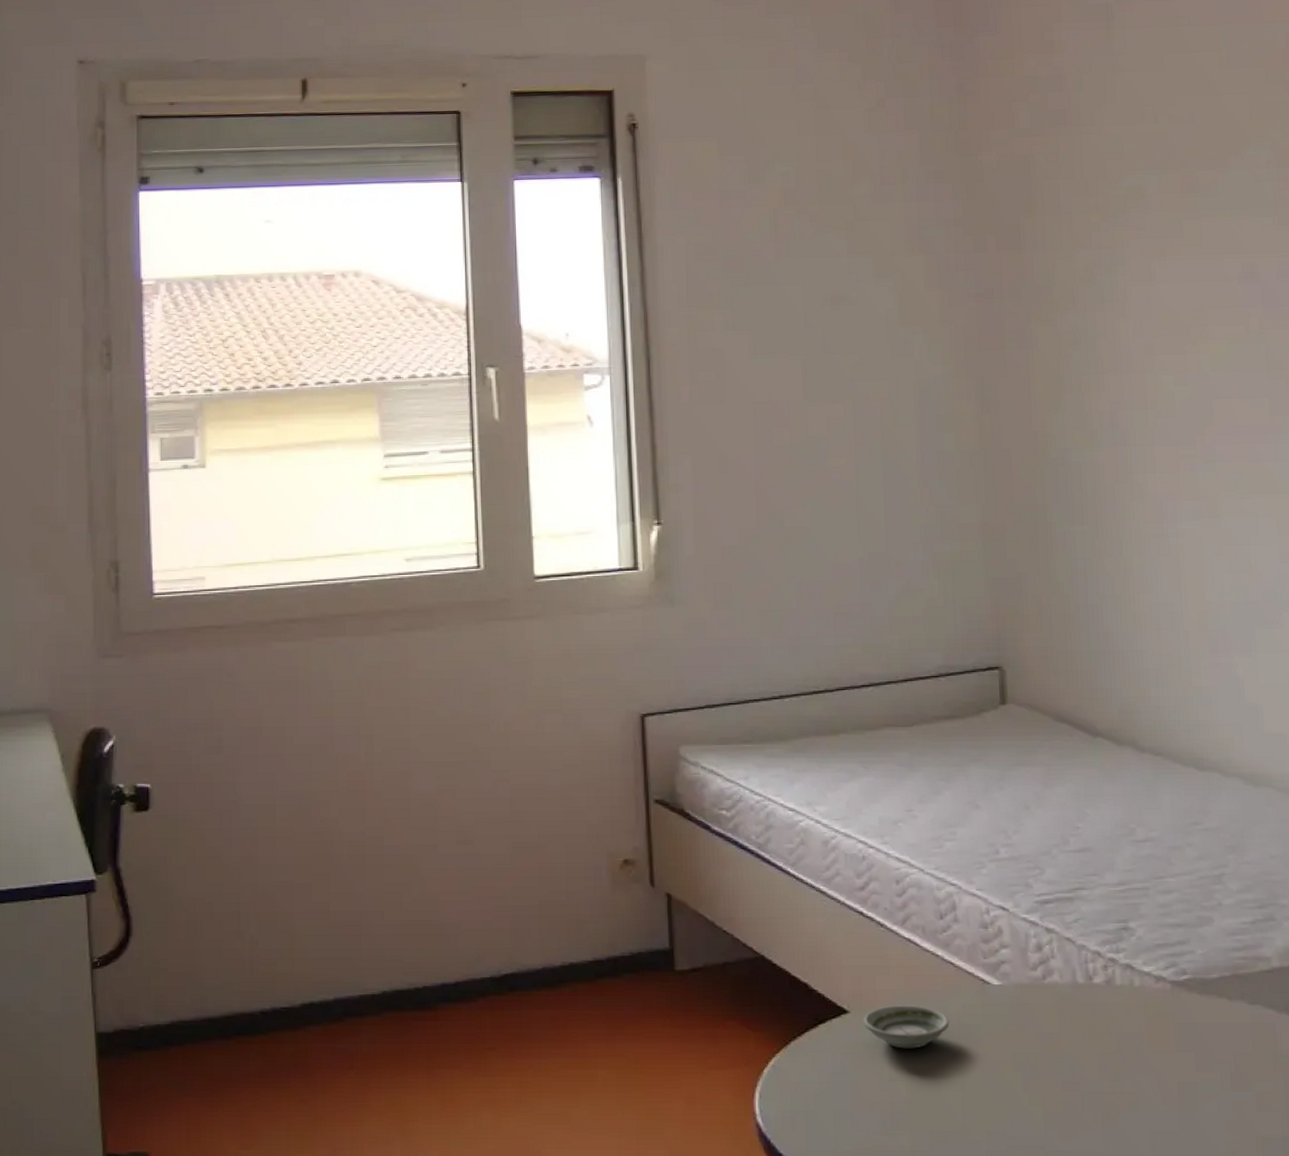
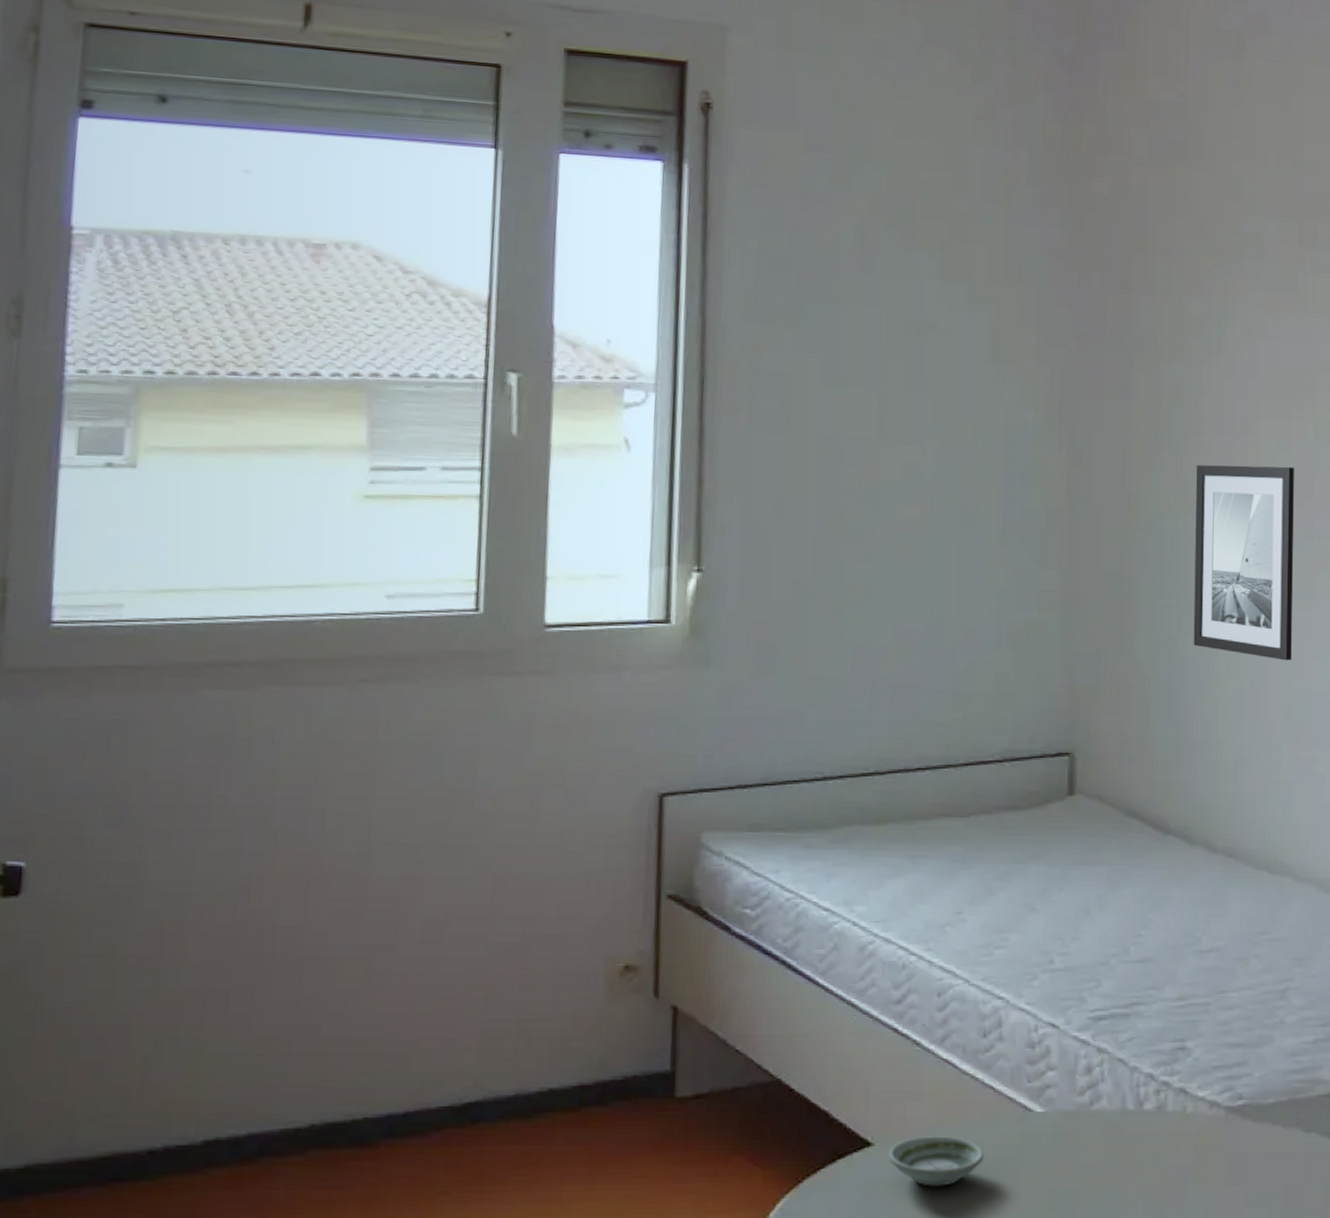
wall art: none [1097,397,1204,575] -> present [1193,464,1294,661]

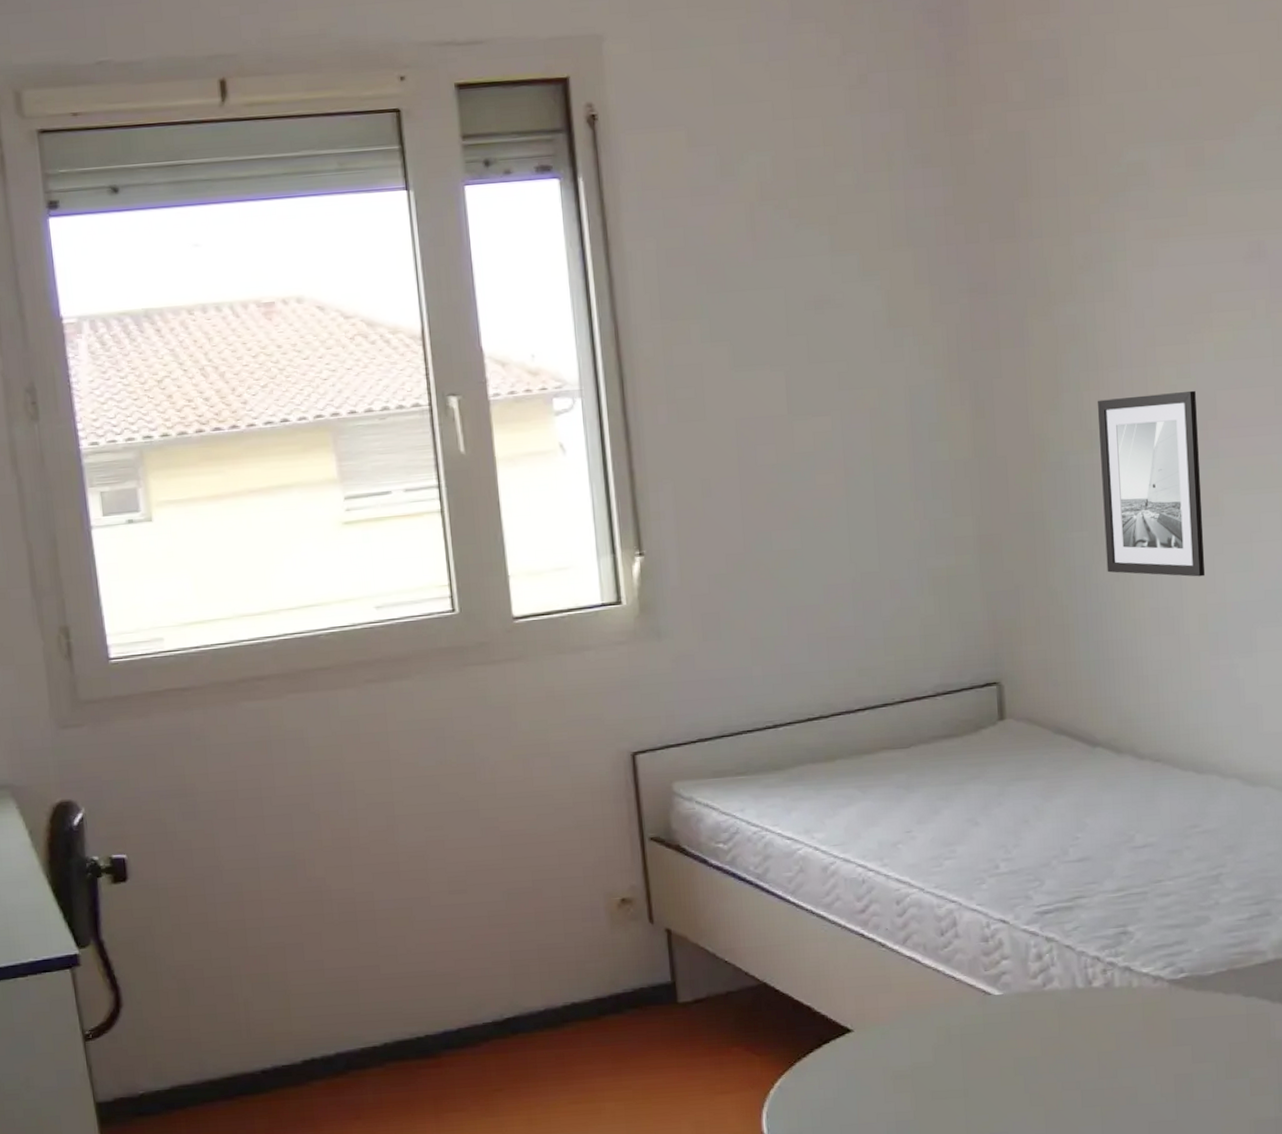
saucer: present [888,1136,985,1186] -> none [866,1020,952,1062]

